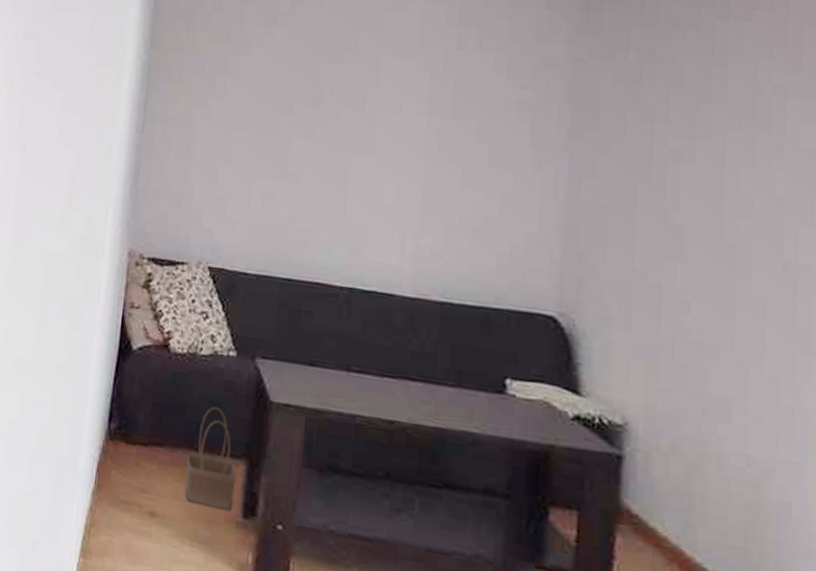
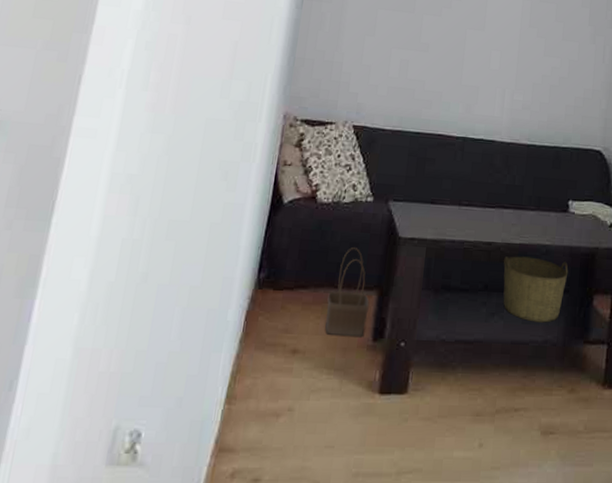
basket: none [412,441,508,533] -> present [503,256,568,323]

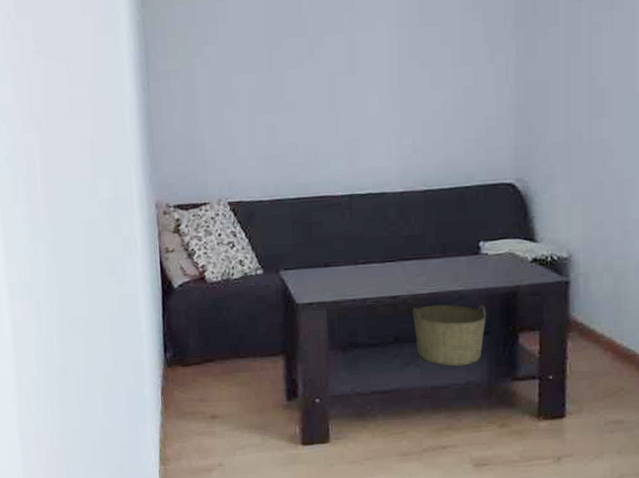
basket: present [325,247,369,337] -> none [235,319,278,400]

